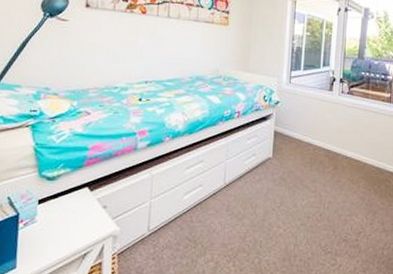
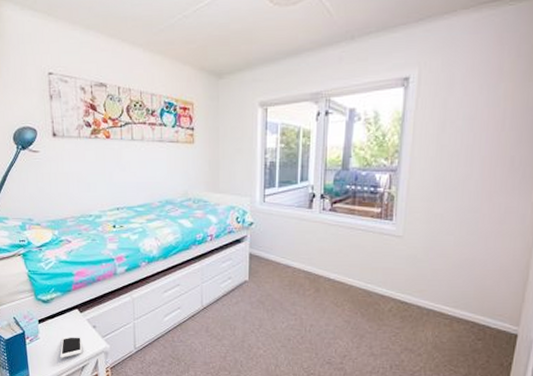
cell phone: none [59,219,89,245] -> present [60,337,82,358]

